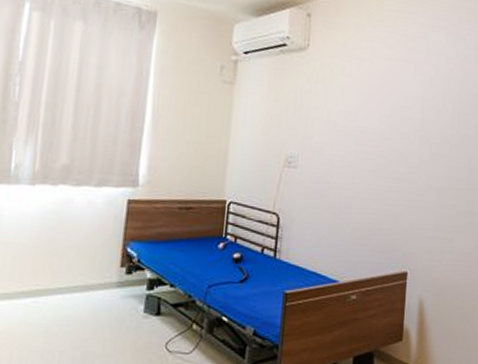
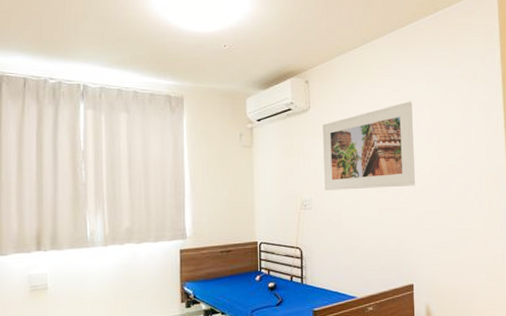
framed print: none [315,54,428,155] -> present [322,101,415,190]

